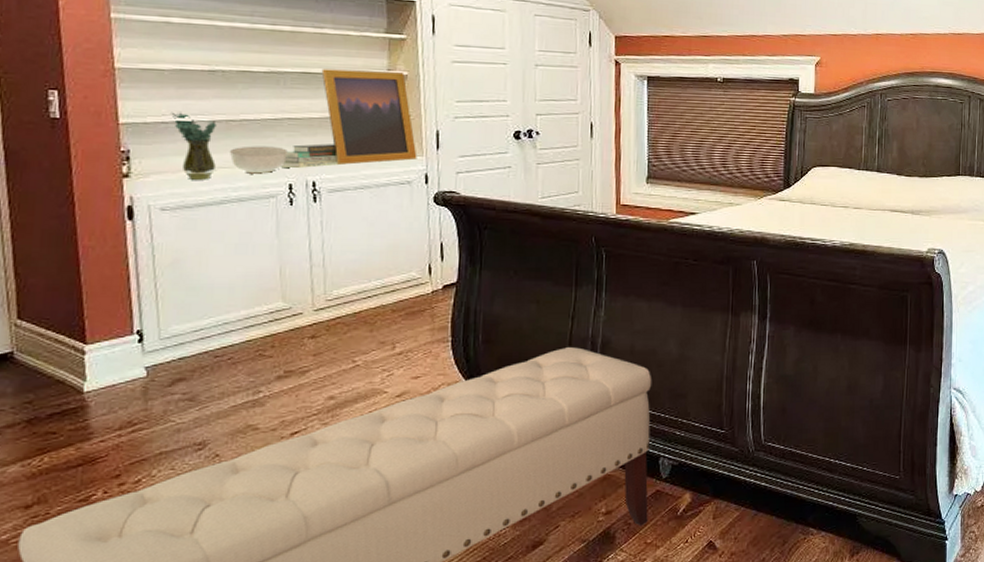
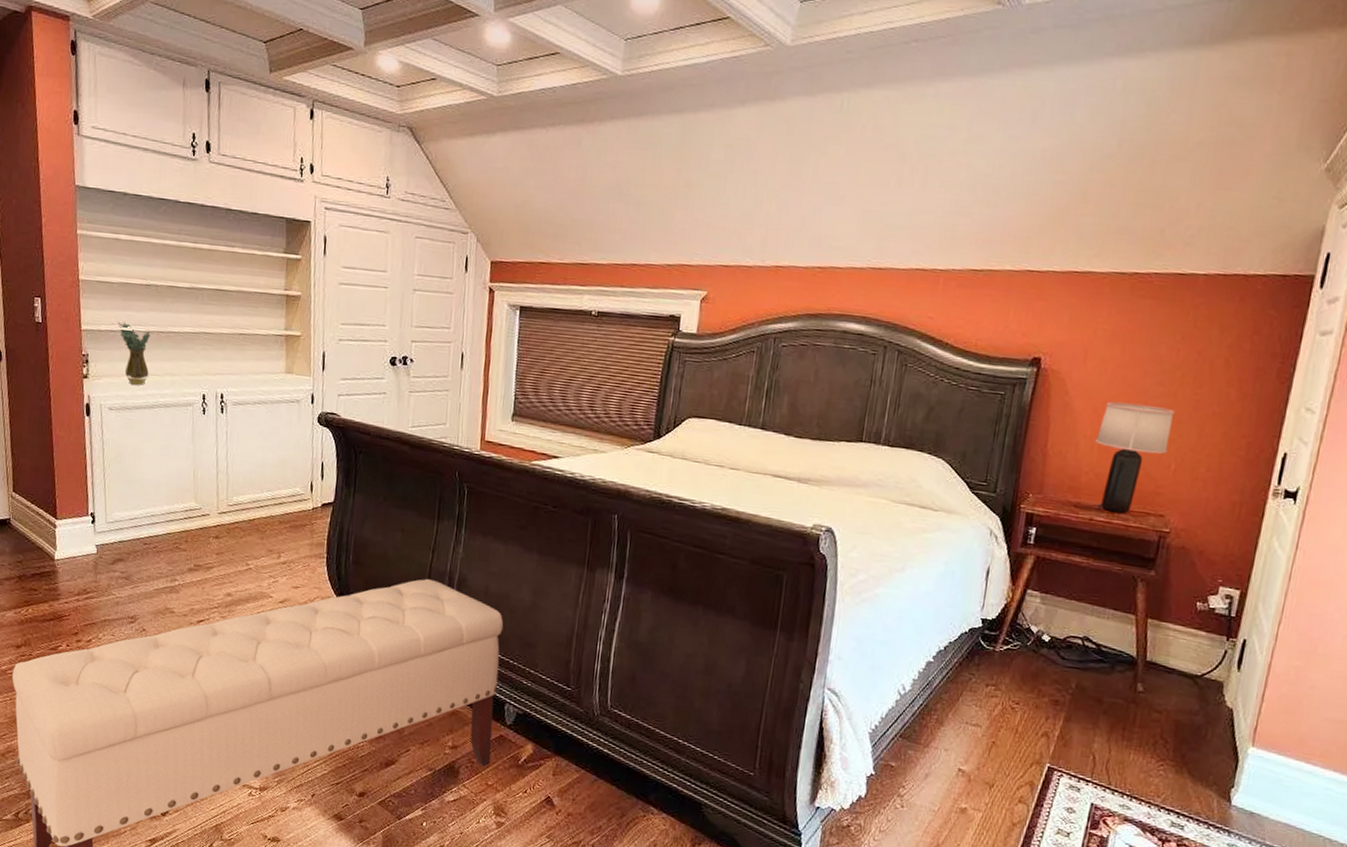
bowl: present [229,146,288,174] -> none [159,356,203,384]
books: present [280,143,345,168] -> none [196,358,247,381]
picture frame: present [321,69,417,166] -> none [231,286,306,380]

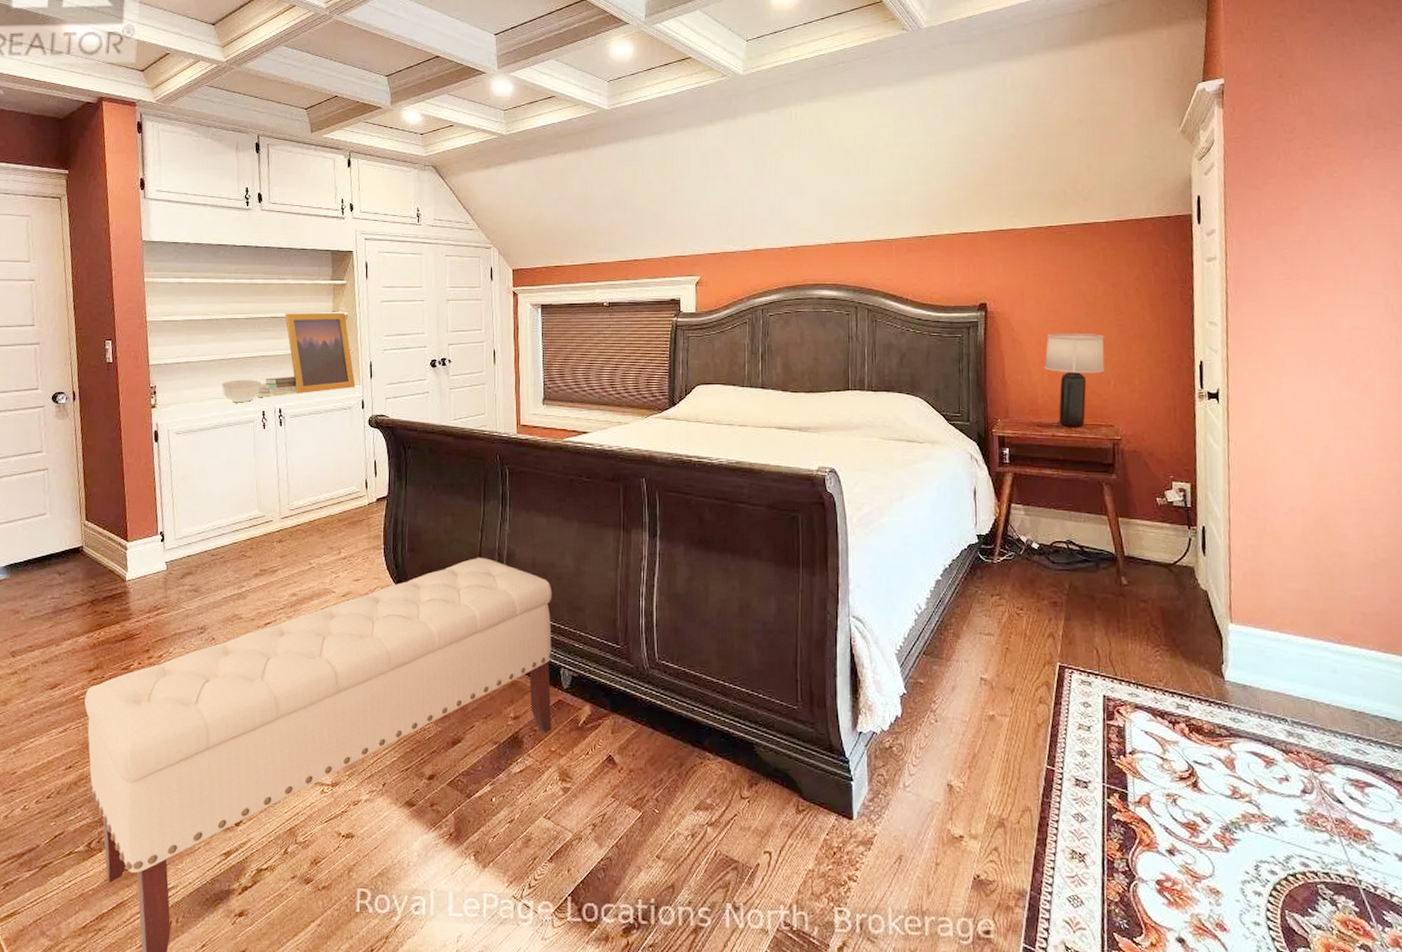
vase: present [118,321,150,385] -> none [183,354,213,409]
bowl: none [159,356,203,384] -> present [221,380,261,403]
books: none [196,358,247,381] -> present [256,376,303,397]
picture frame: none [231,286,306,380] -> present [285,313,356,395]

